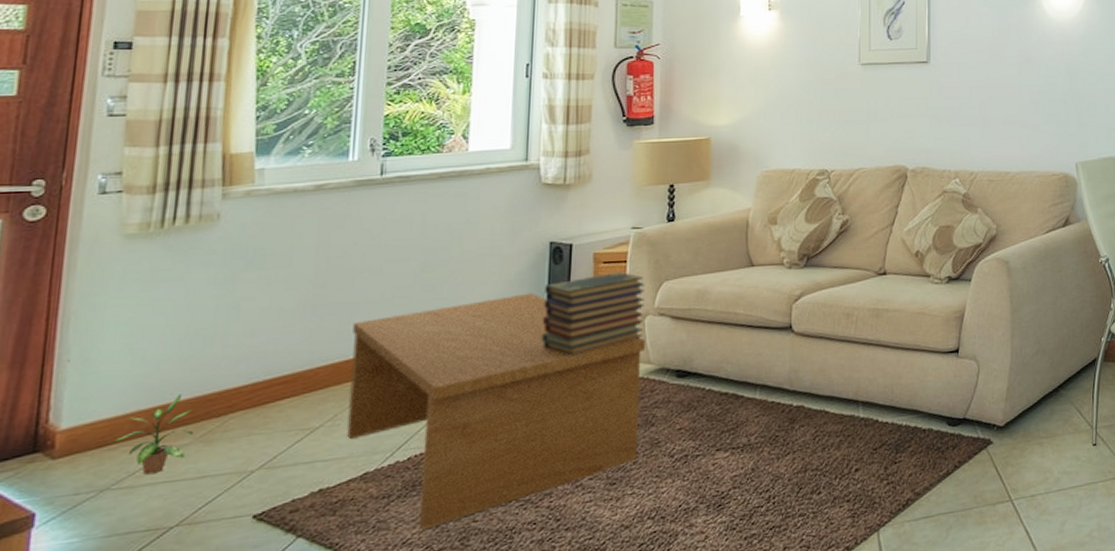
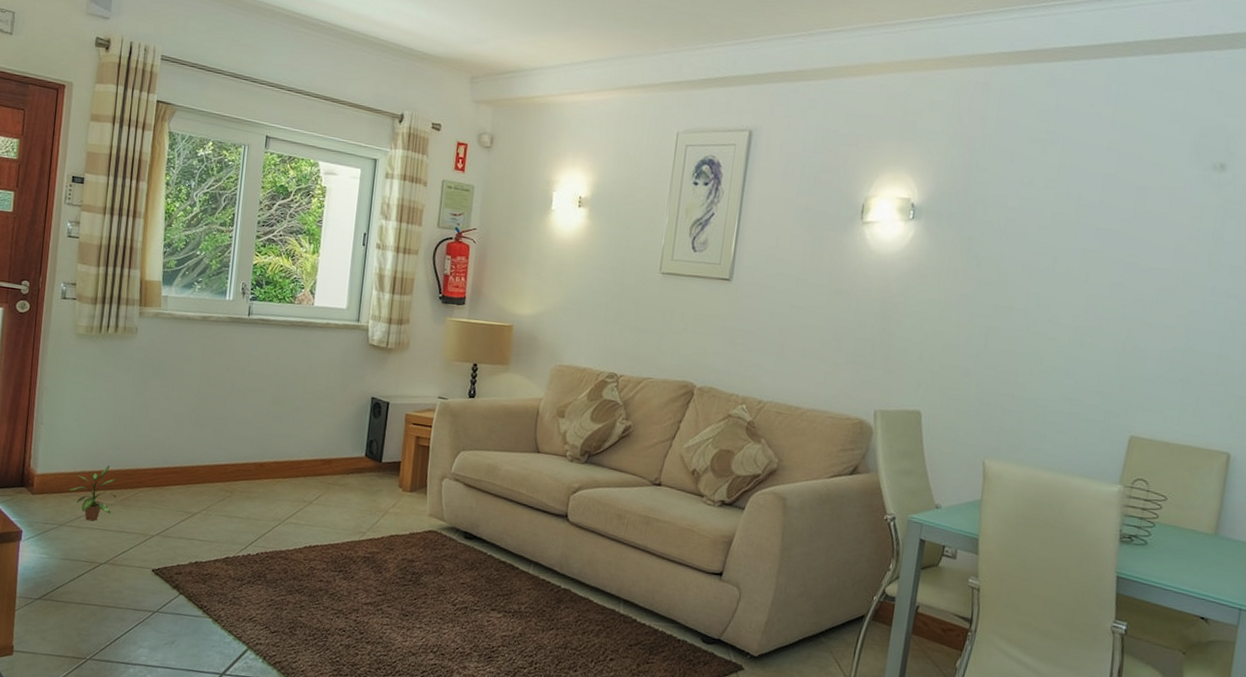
coffee table: present [347,293,646,530] -> none [216,435,442,614]
book stack: present [541,271,645,356] -> none [359,433,445,500]

